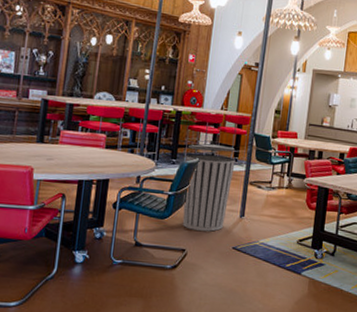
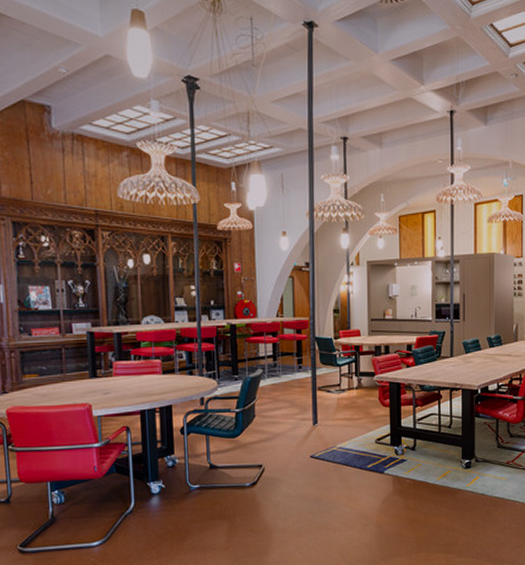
trash can: present [182,140,236,232] -> none [247,350,300,444]

